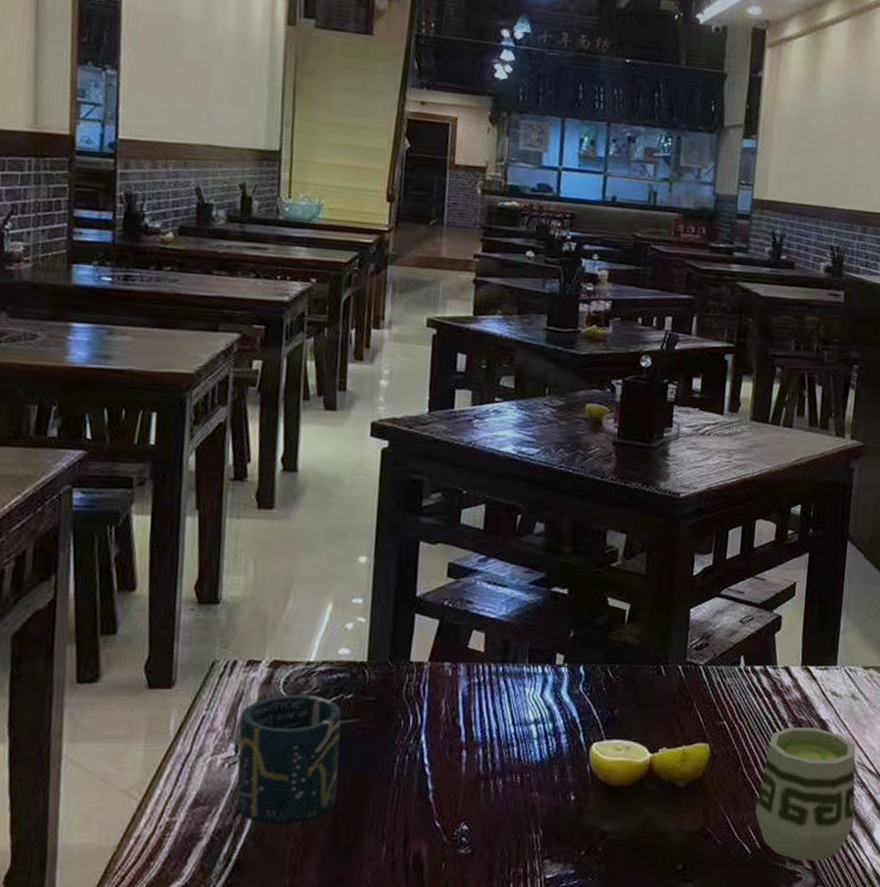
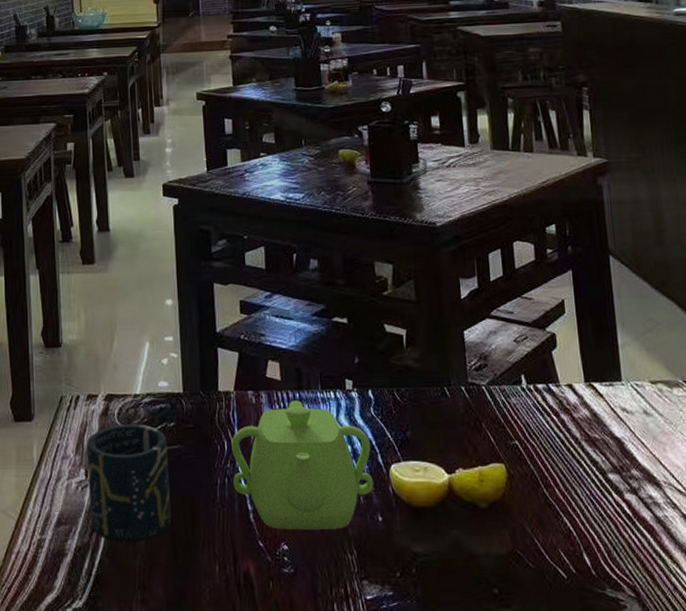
teapot: none [414,674,574,809] -> present [231,401,374,530]
cup: present [754,727,856,861] -> none [563,446,673,587]

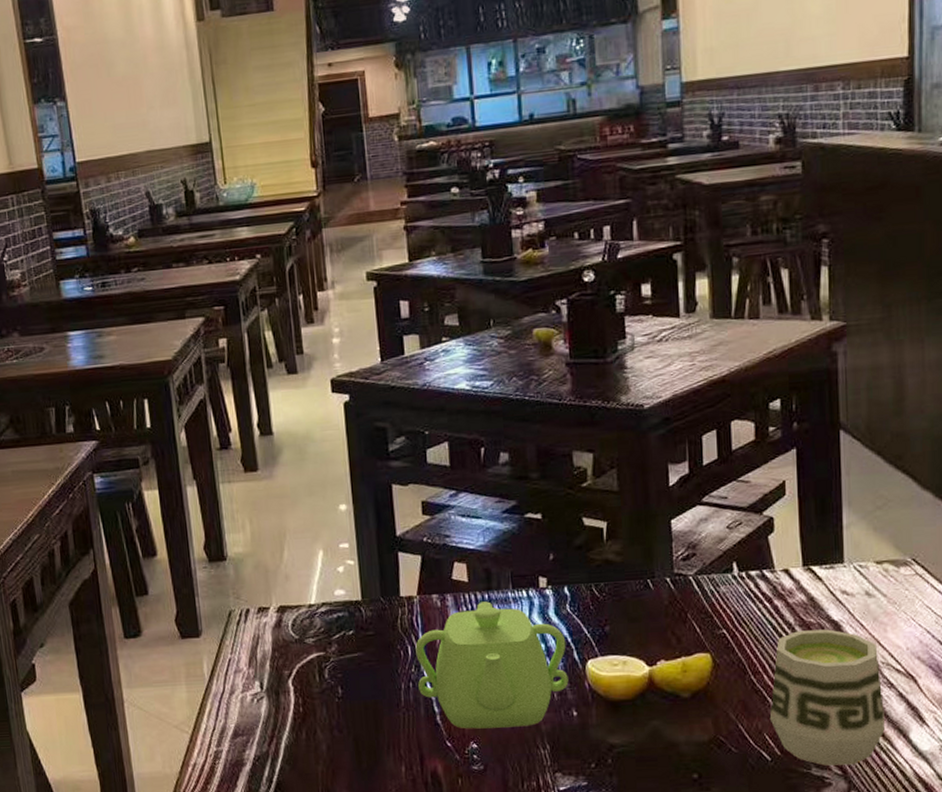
cup: present [87,424,172,543] -> none [260,634,354,750]
cup: none [563,446,673,587] -> present [769,629,885,766]

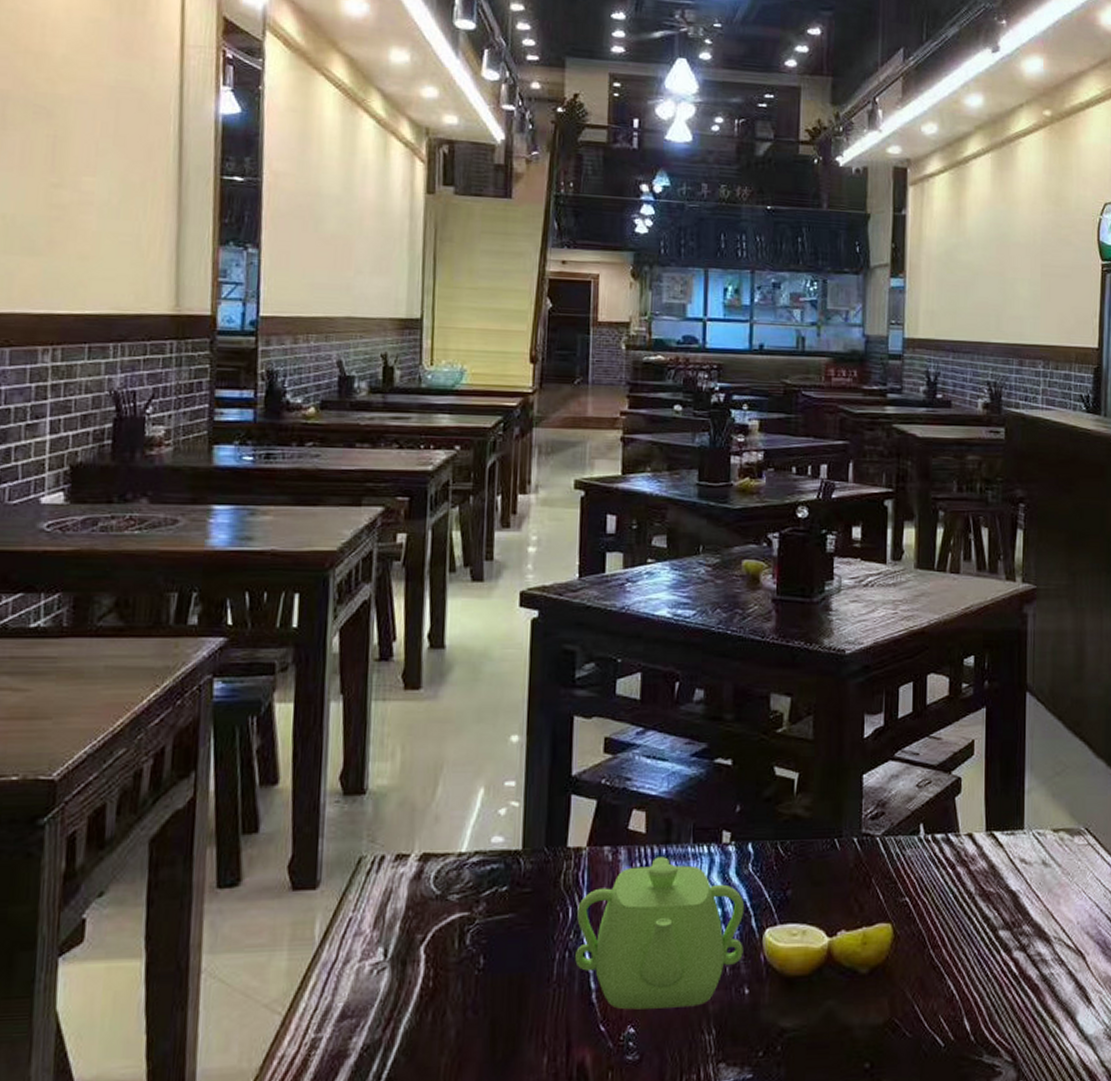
cup: present [769,629,885,766] -> none [945,900,1054,1052]

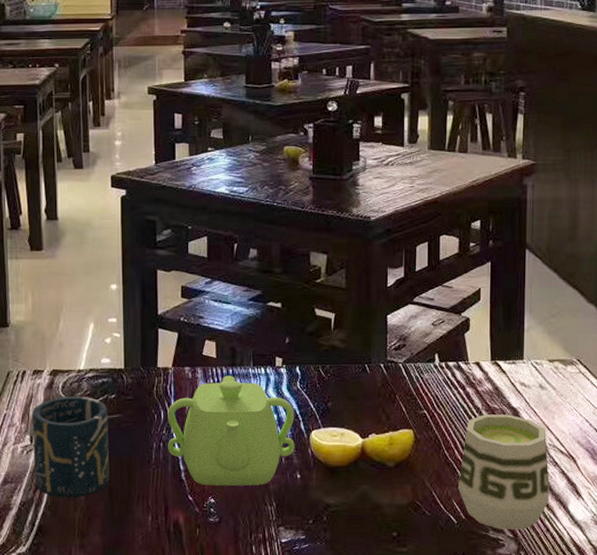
cup: none [386,889,496,1037] -> present [32,396,110,498]
cup: none [945,900,1054,1052] -> present [457,414,549,530]

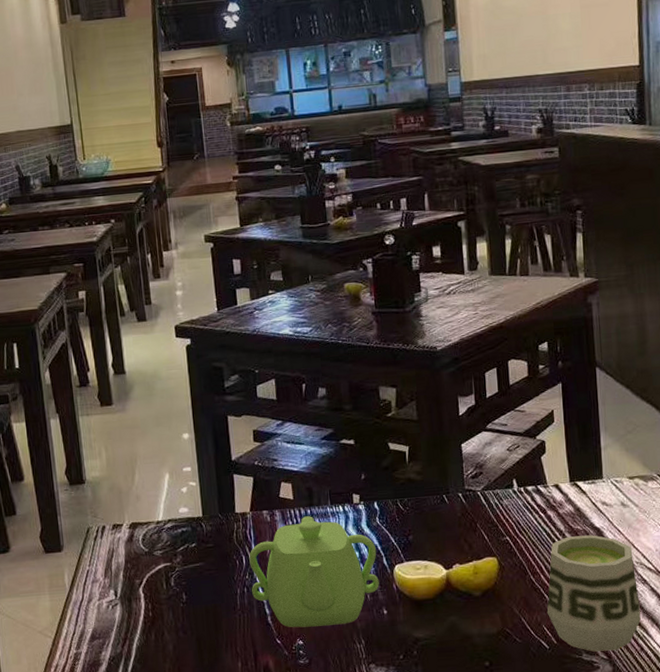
cup: present [32,396,110,498] -> none [115,547,197,650]

